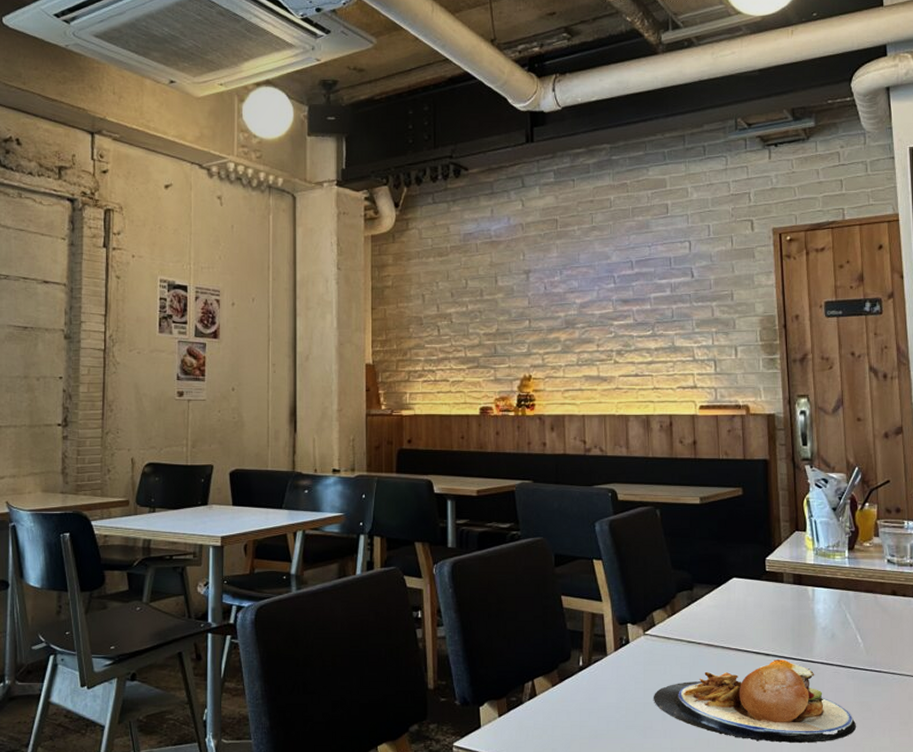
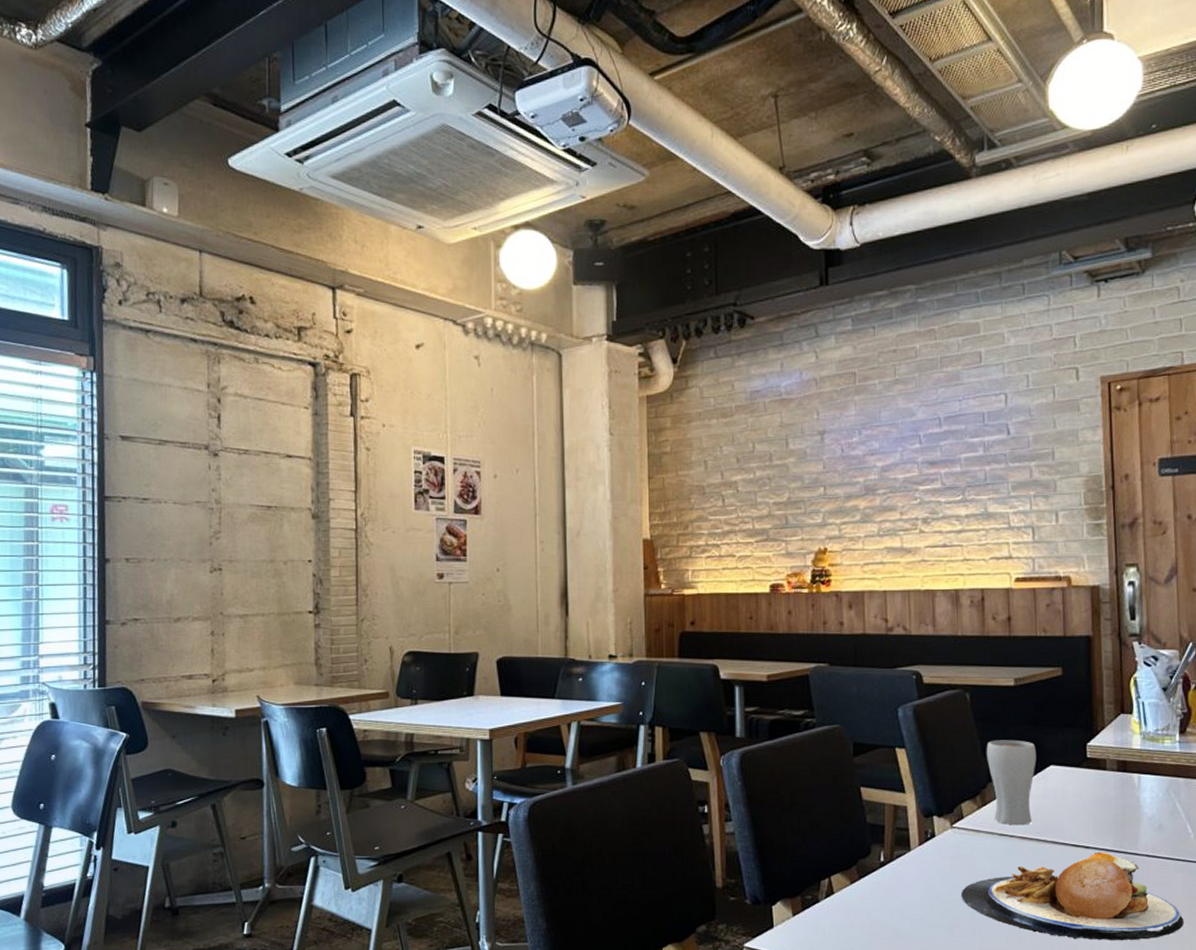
drinking glass: none [675,553,721,634] -> present [986,740,1037,826]

